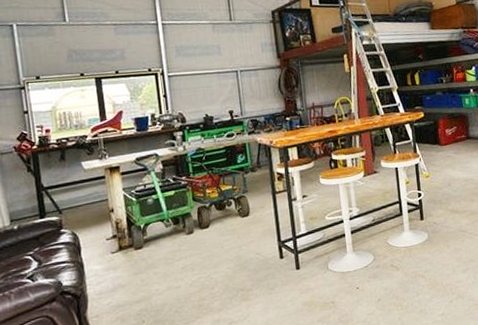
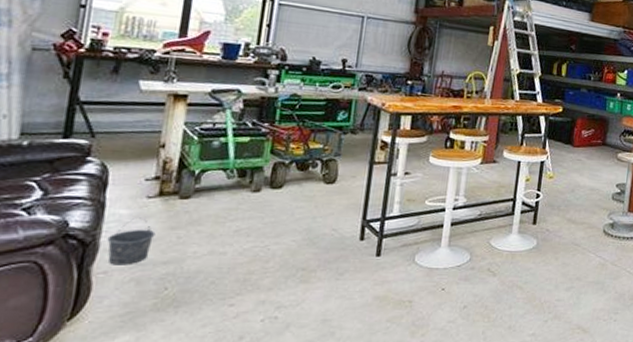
bucket: none [91,269,125,310] -> present [107,217,156,265]

